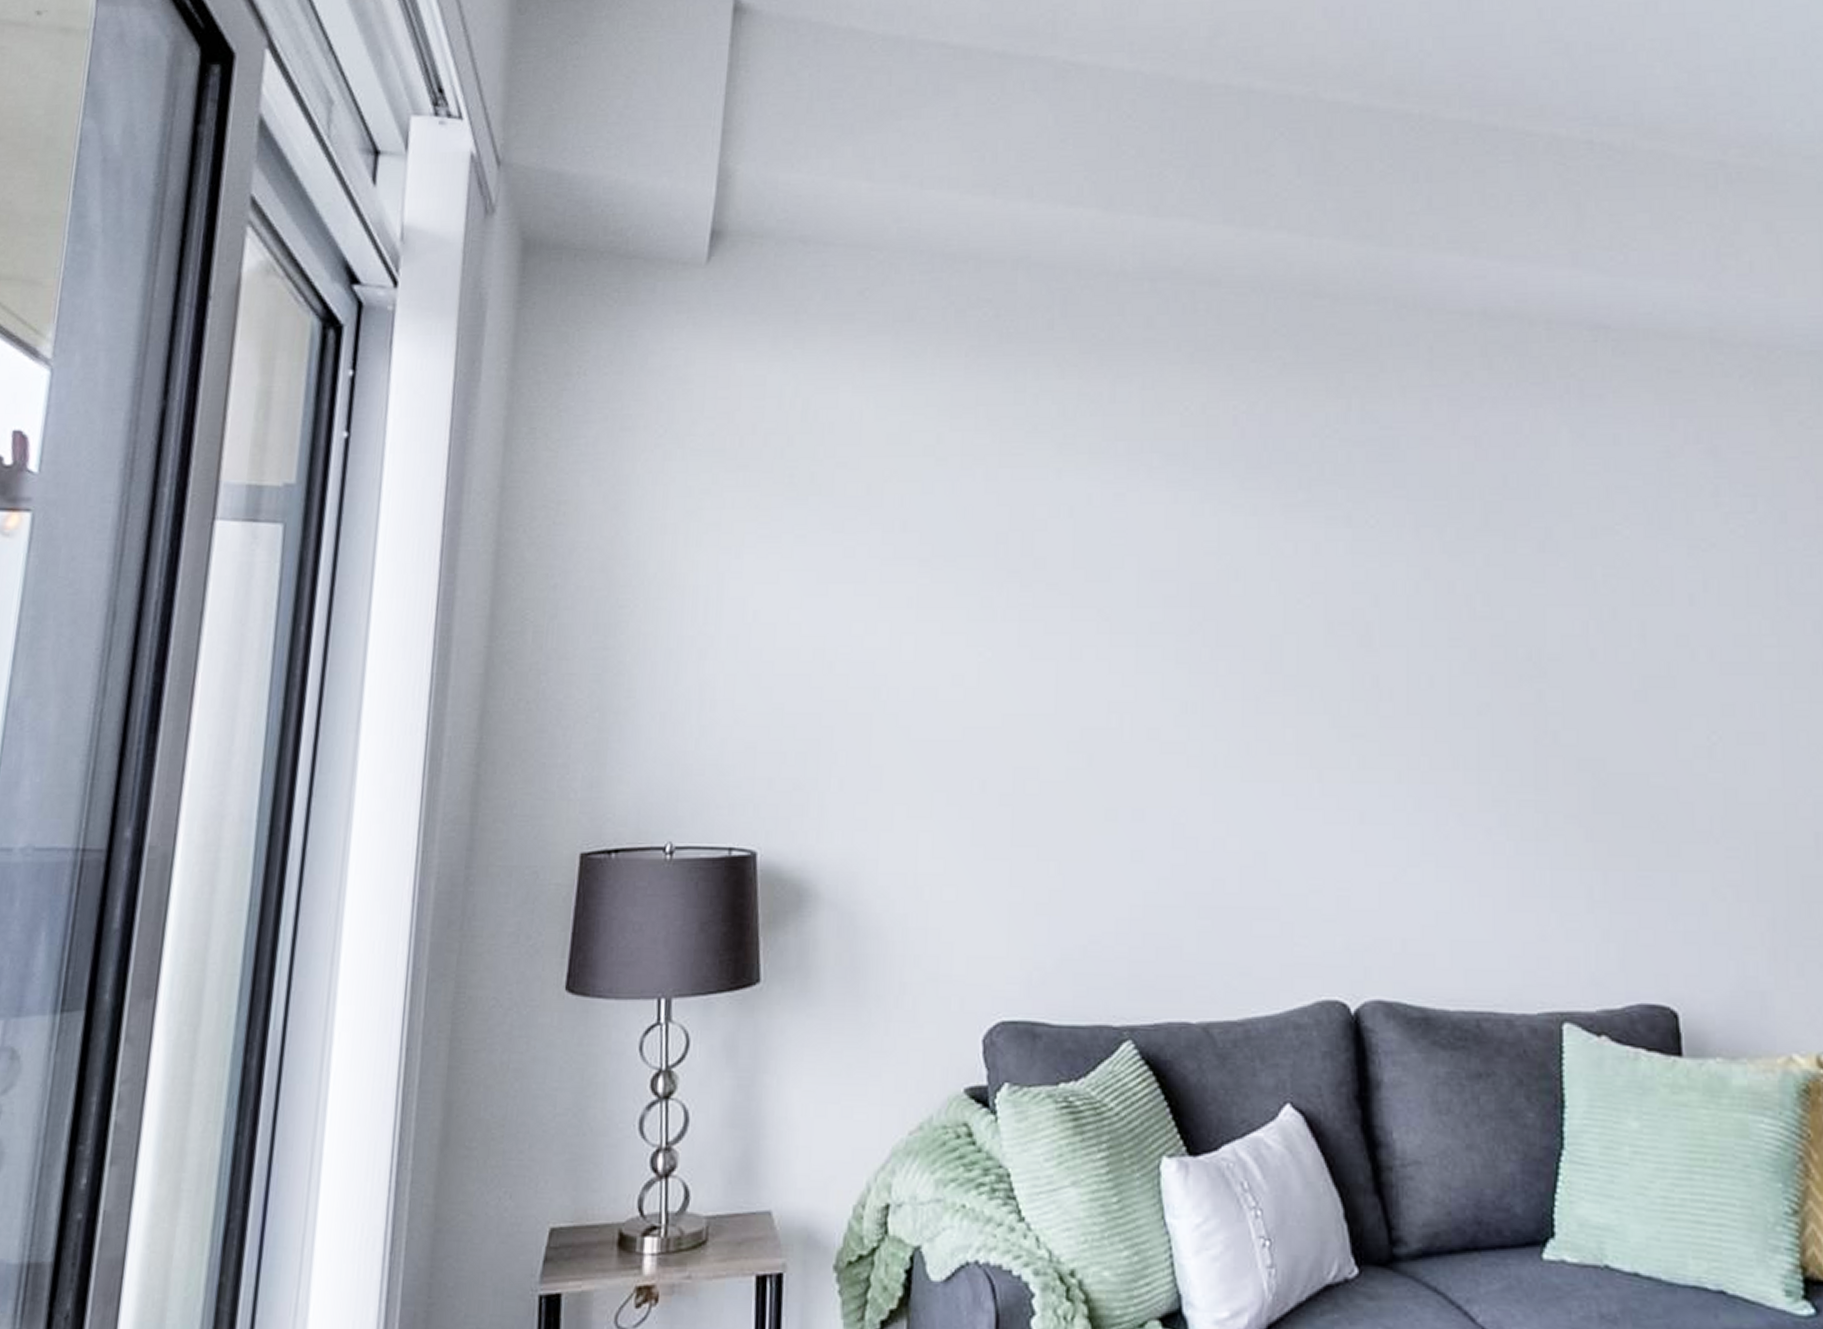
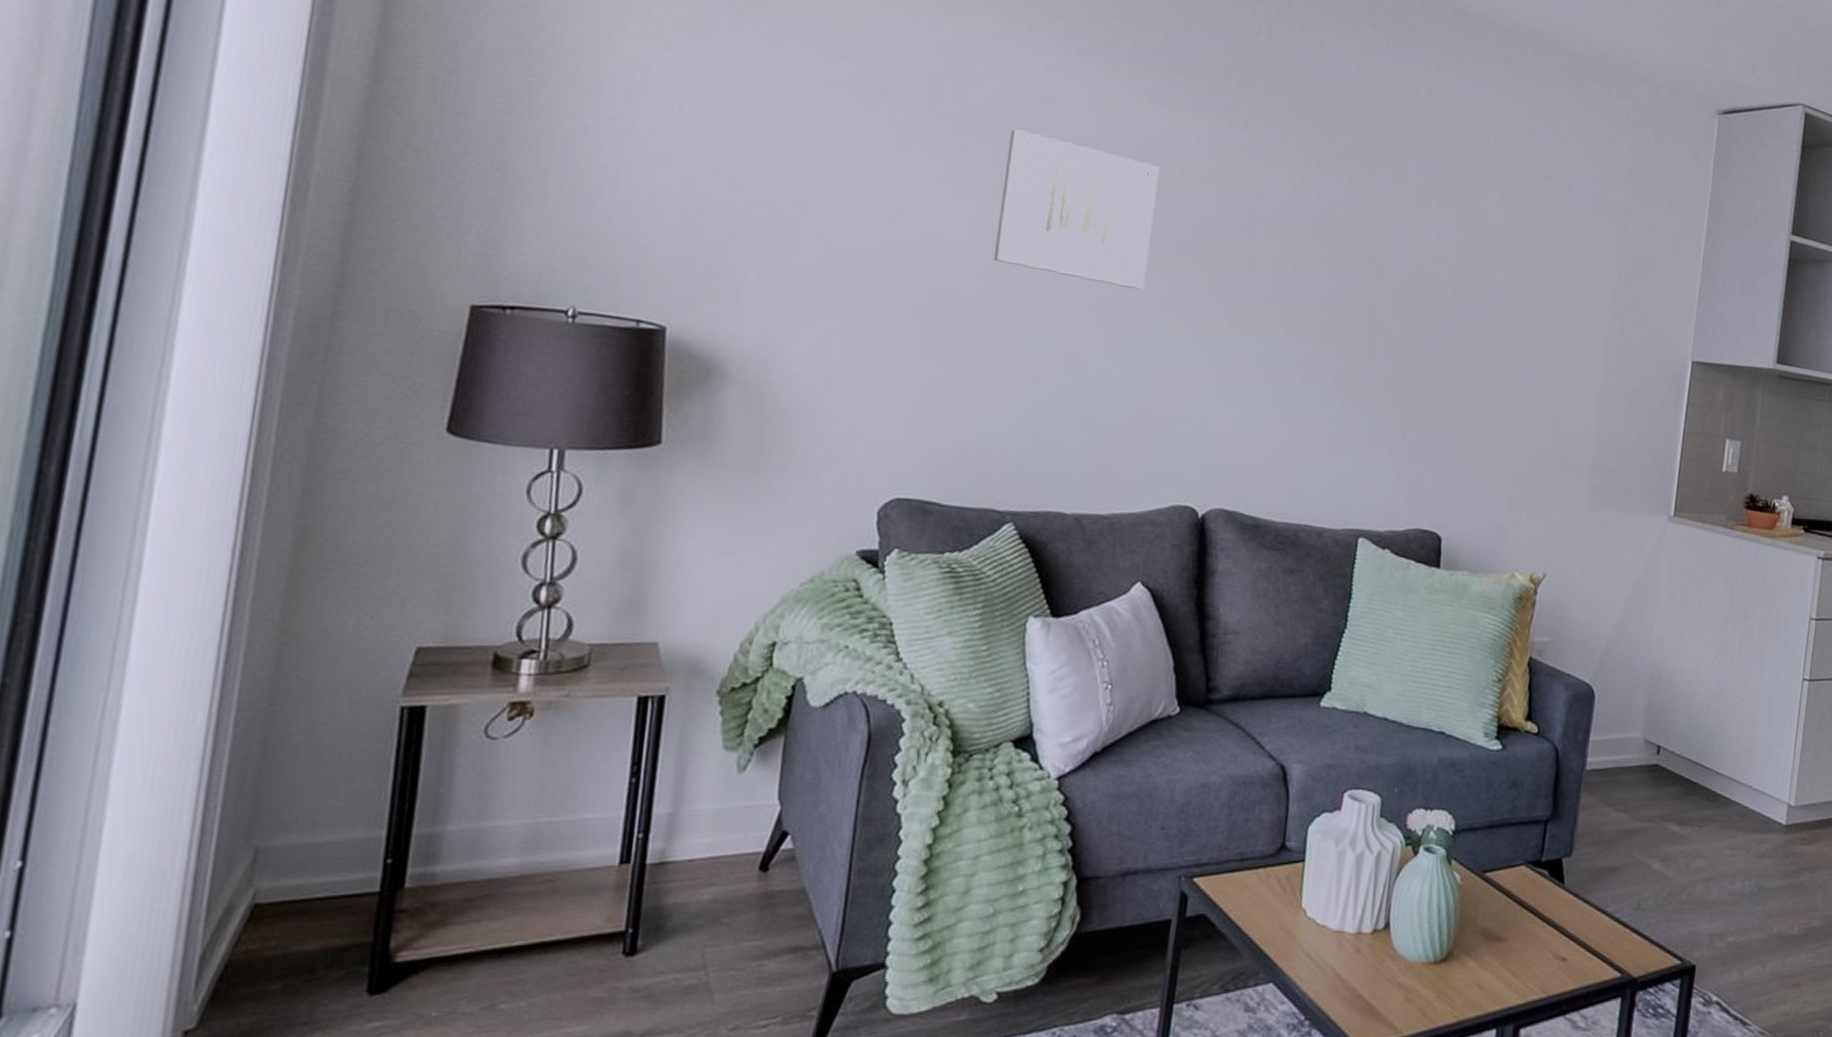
wall art: none [1079,573,1253,738] -> present [993,128,1160,290]

